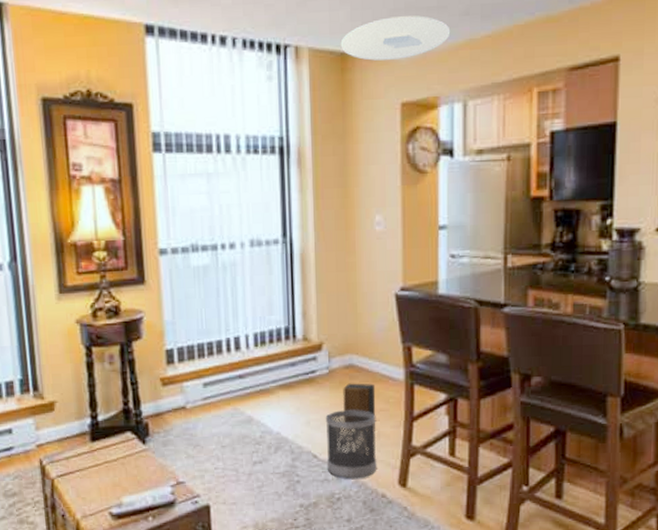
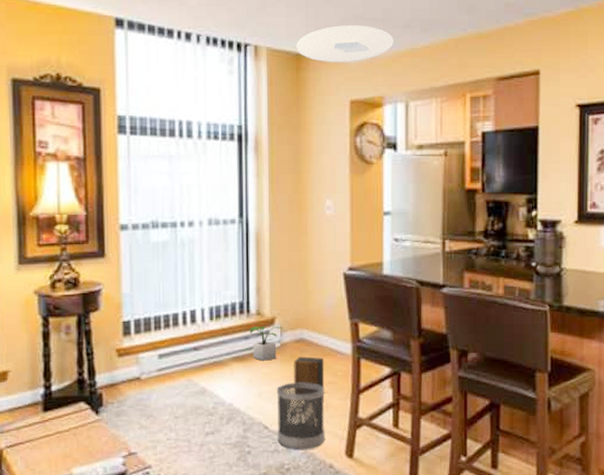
potted plant: none [294,352,332,388] -> present [248,326,284,361]

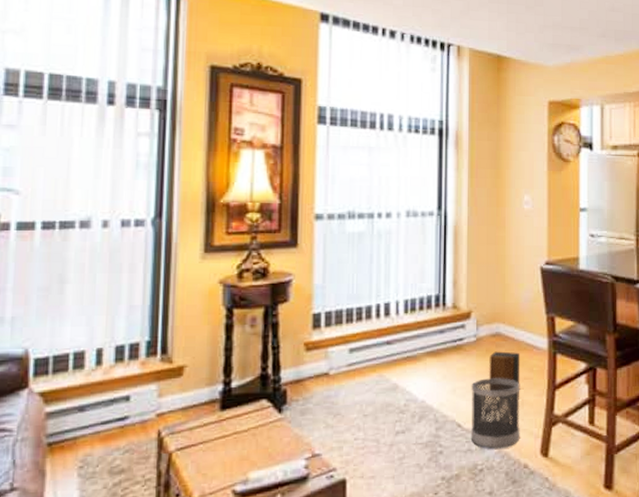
potted plant: present [248,326,284,361] -> none [443,320,480,356]
ceiling light: present [296,25,394,62] -> none [497,31,590,66]

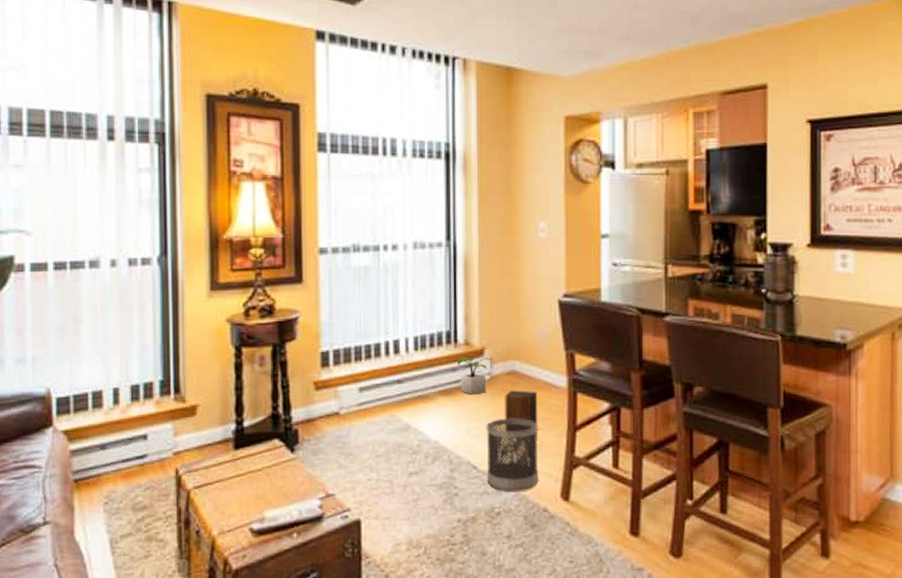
potted plant: none [443,320,480,356] -> present [455,357,494,395]

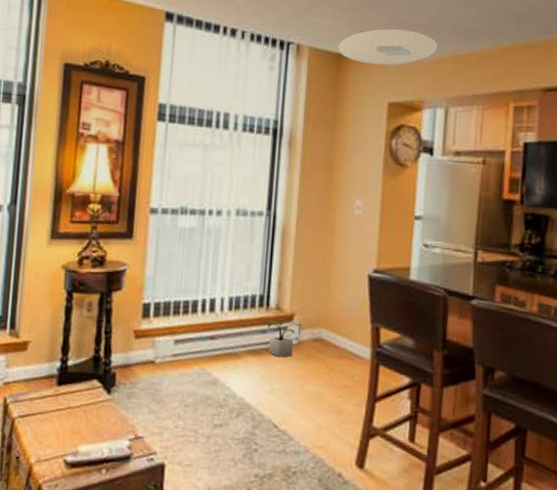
wastebasket: present [486,418,539,492] -> none [286,382,340,454]
speaker: present [505,390,538,432] -> none [307,356,342,397]
ceiling light: none [507,37,612,76] -> present [338,29,438,65]

